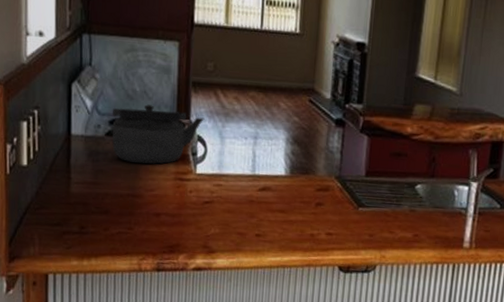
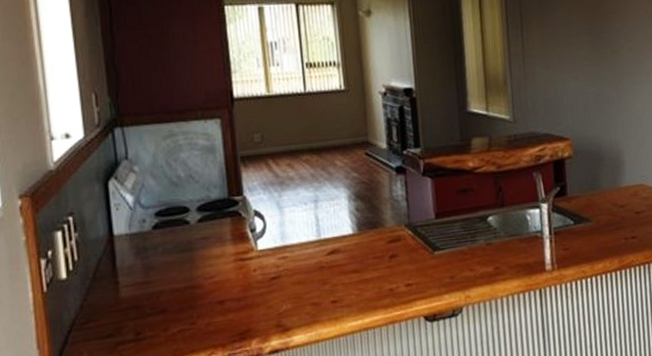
kettle: present [112,104,205,164] -> none [157,188,259,253]

